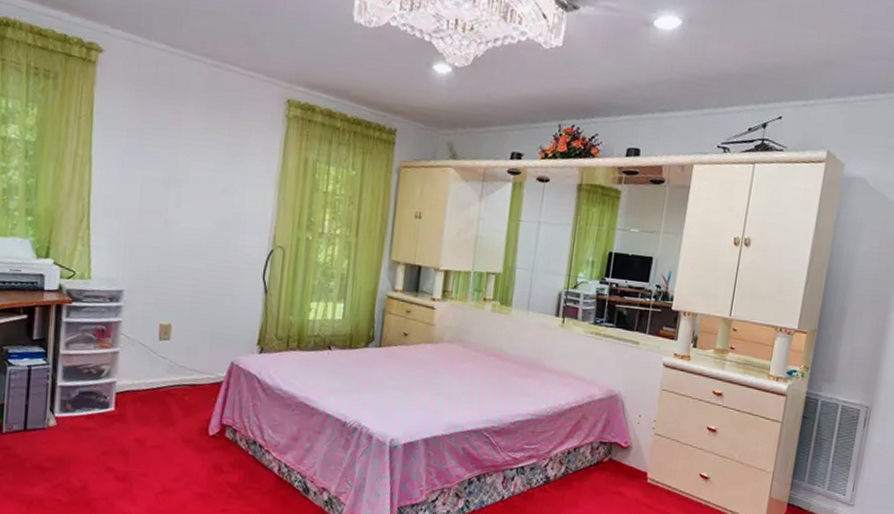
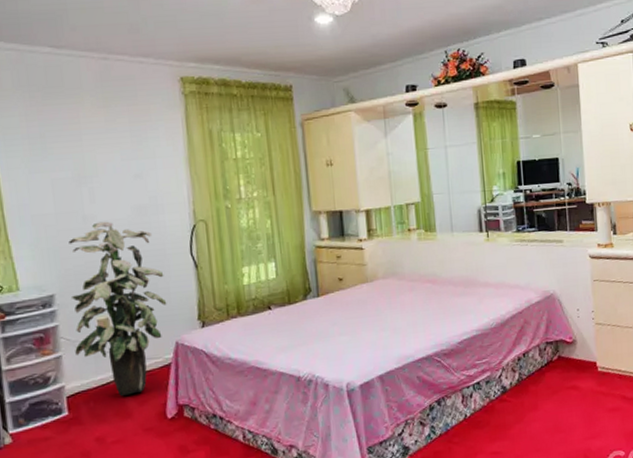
indoor plant: none [132,227,233,404] -> present [68,221,167,396]

